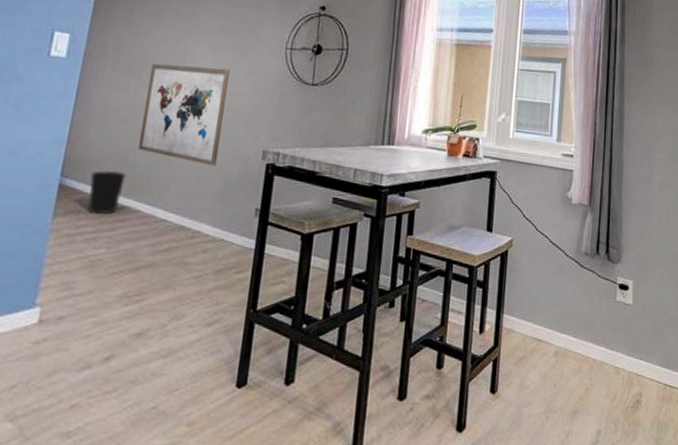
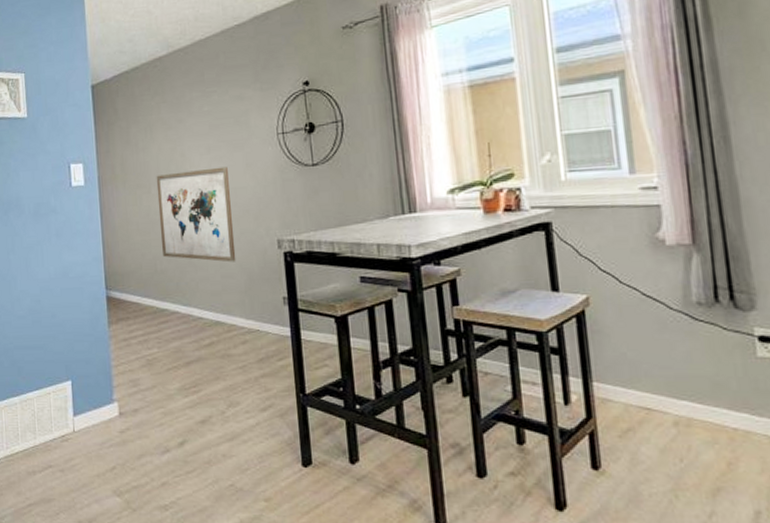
wastebasket: present [88,170,126,215] -> none [129,278,159,319]

